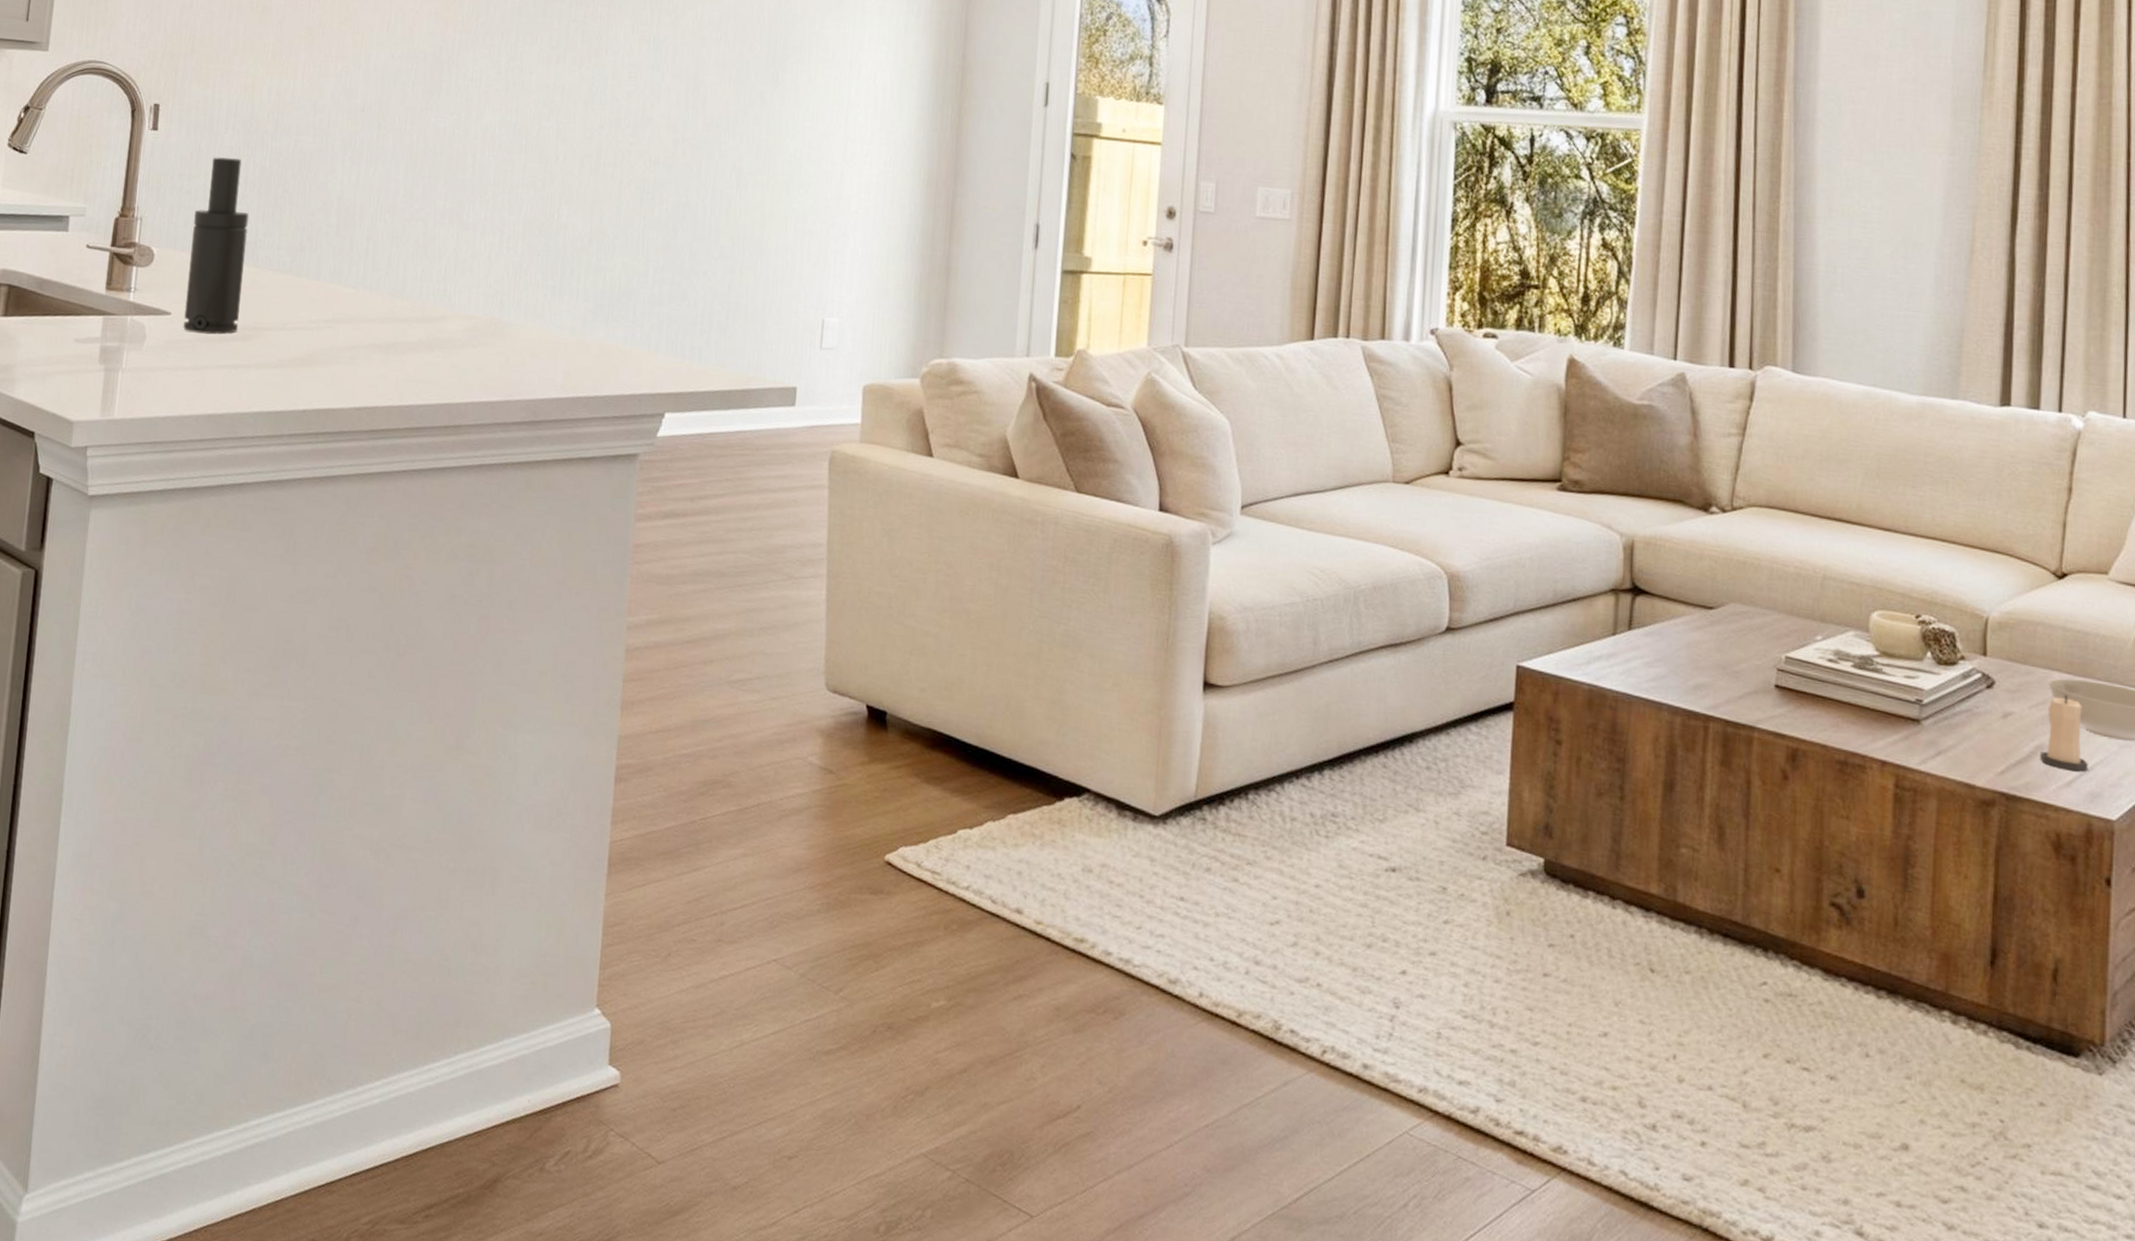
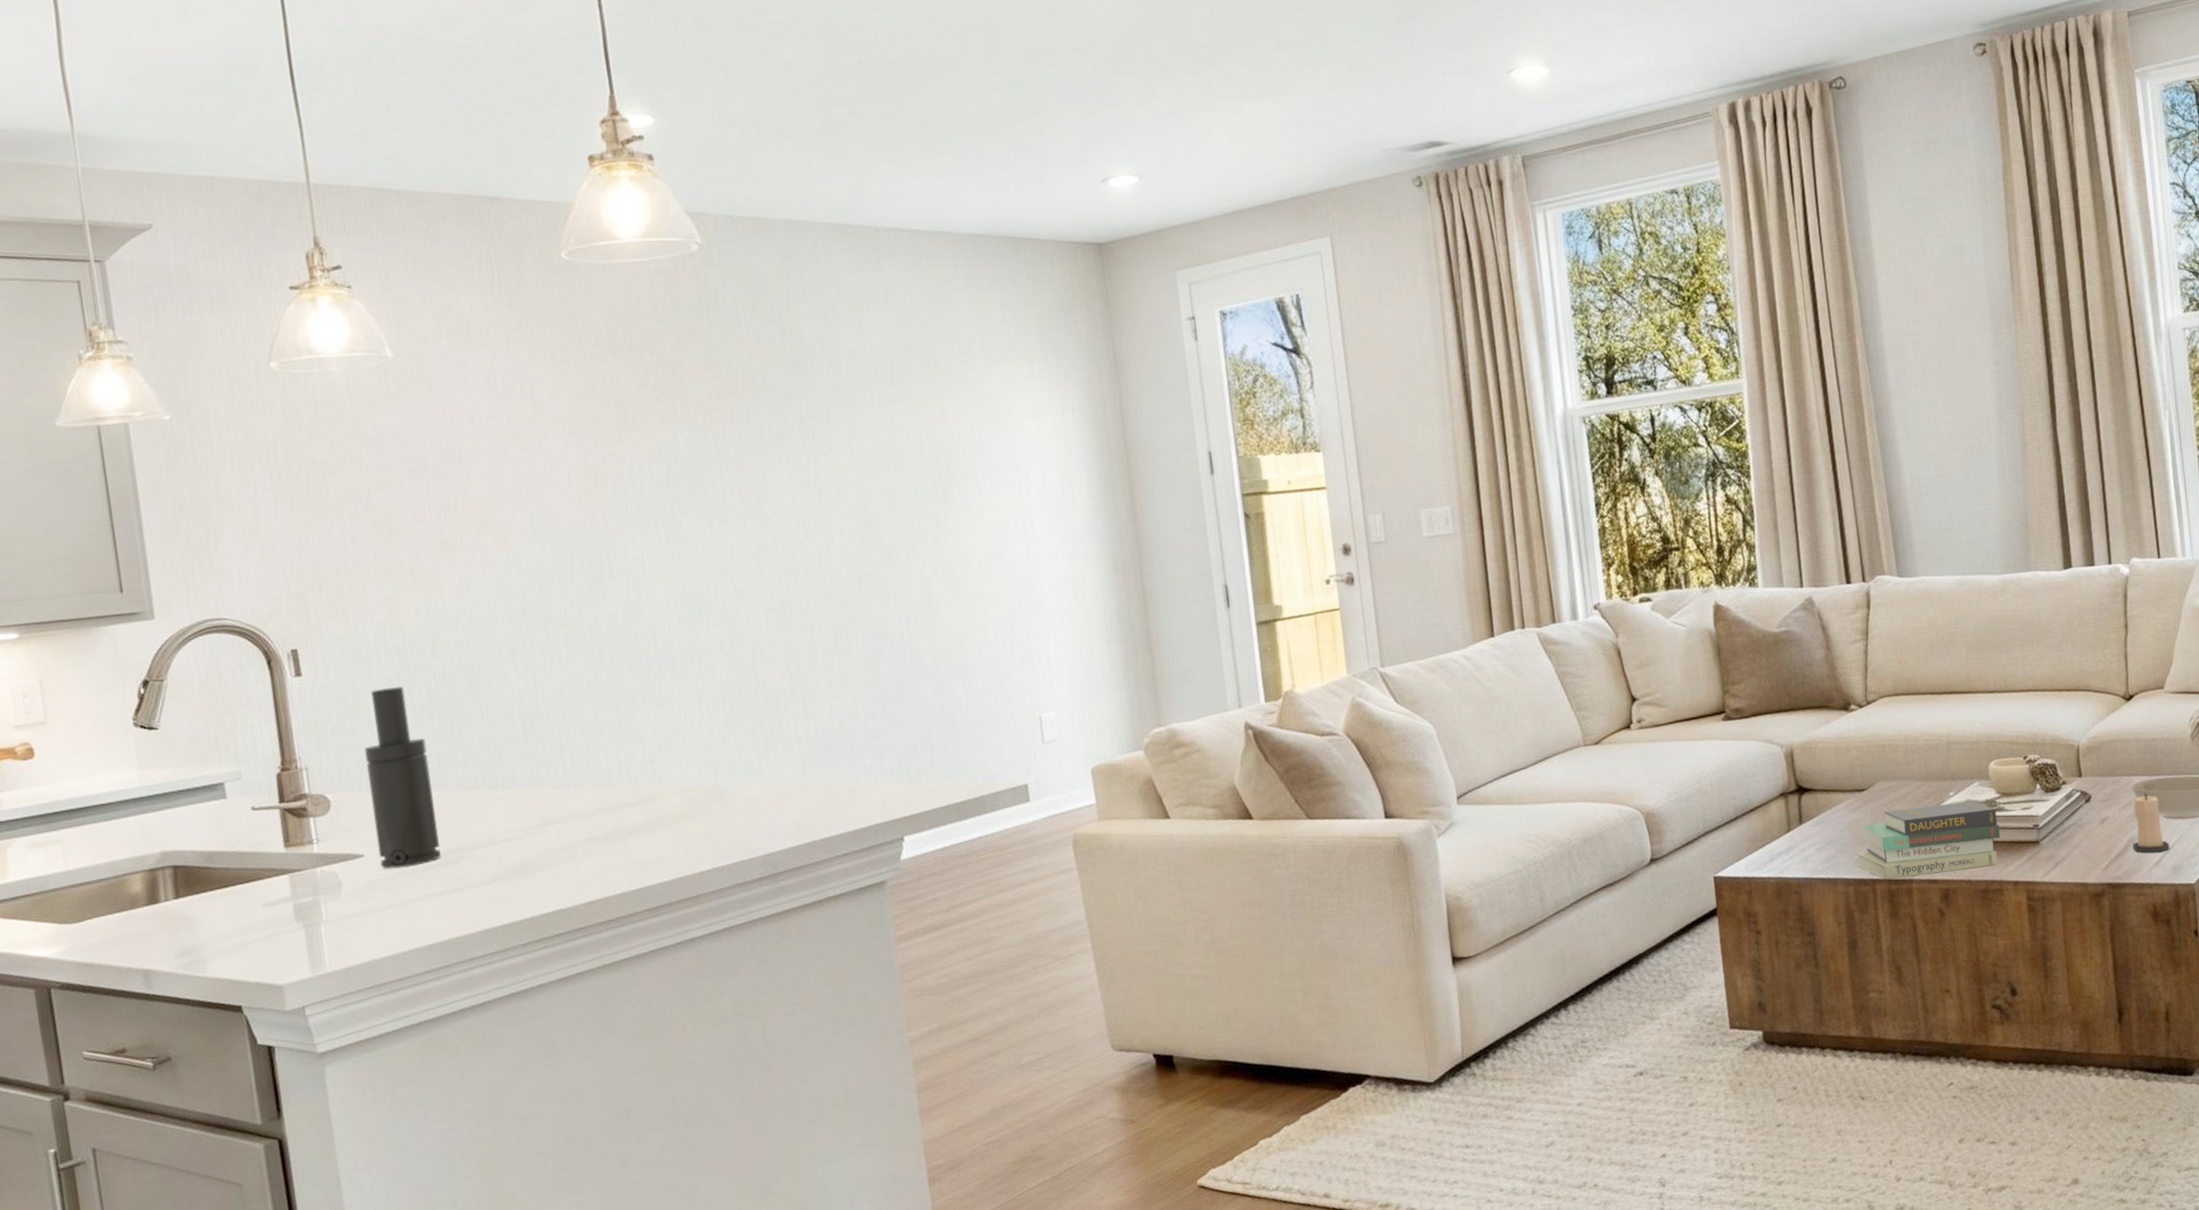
books: none [1690,638,1872,736] -> present [1856,801,2000,880]

